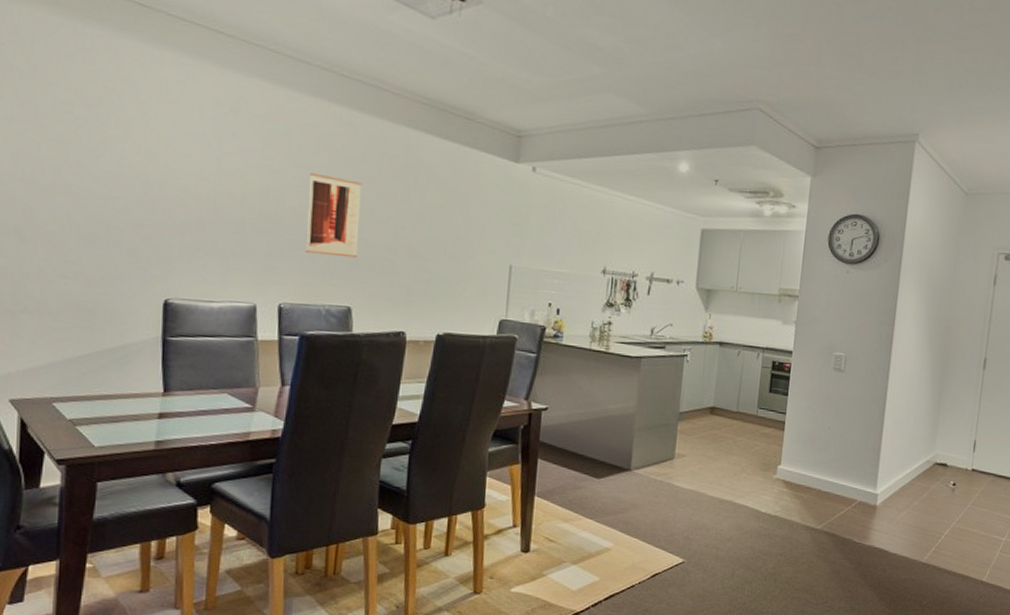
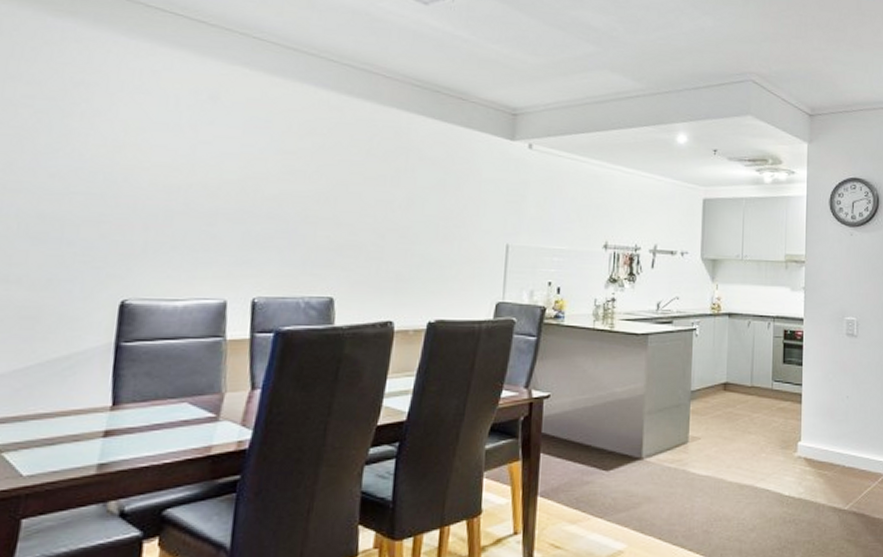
wall art: present [305,172,362,259] -> none [284,158,349,245]

